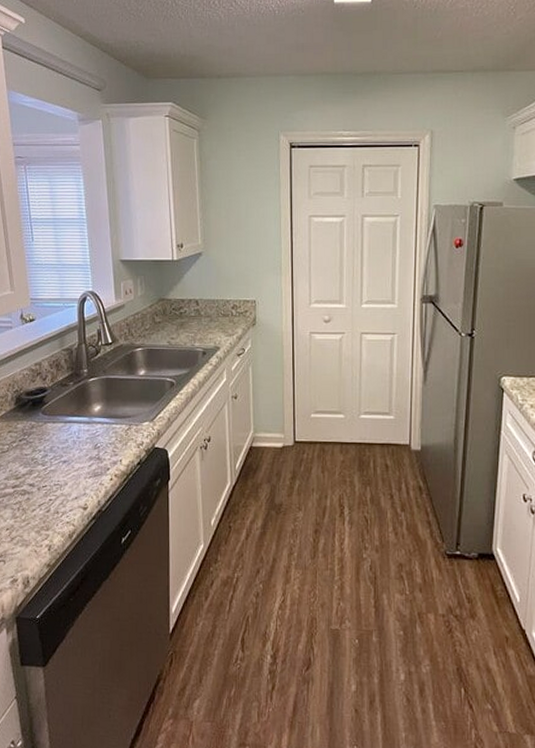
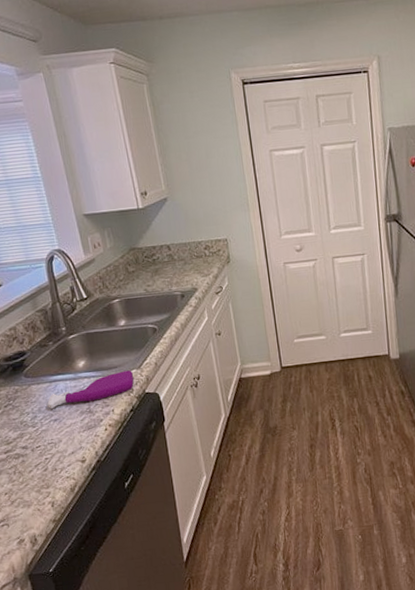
spray bottle: none [59,421,146,450] -> present [47,370,134,409]

